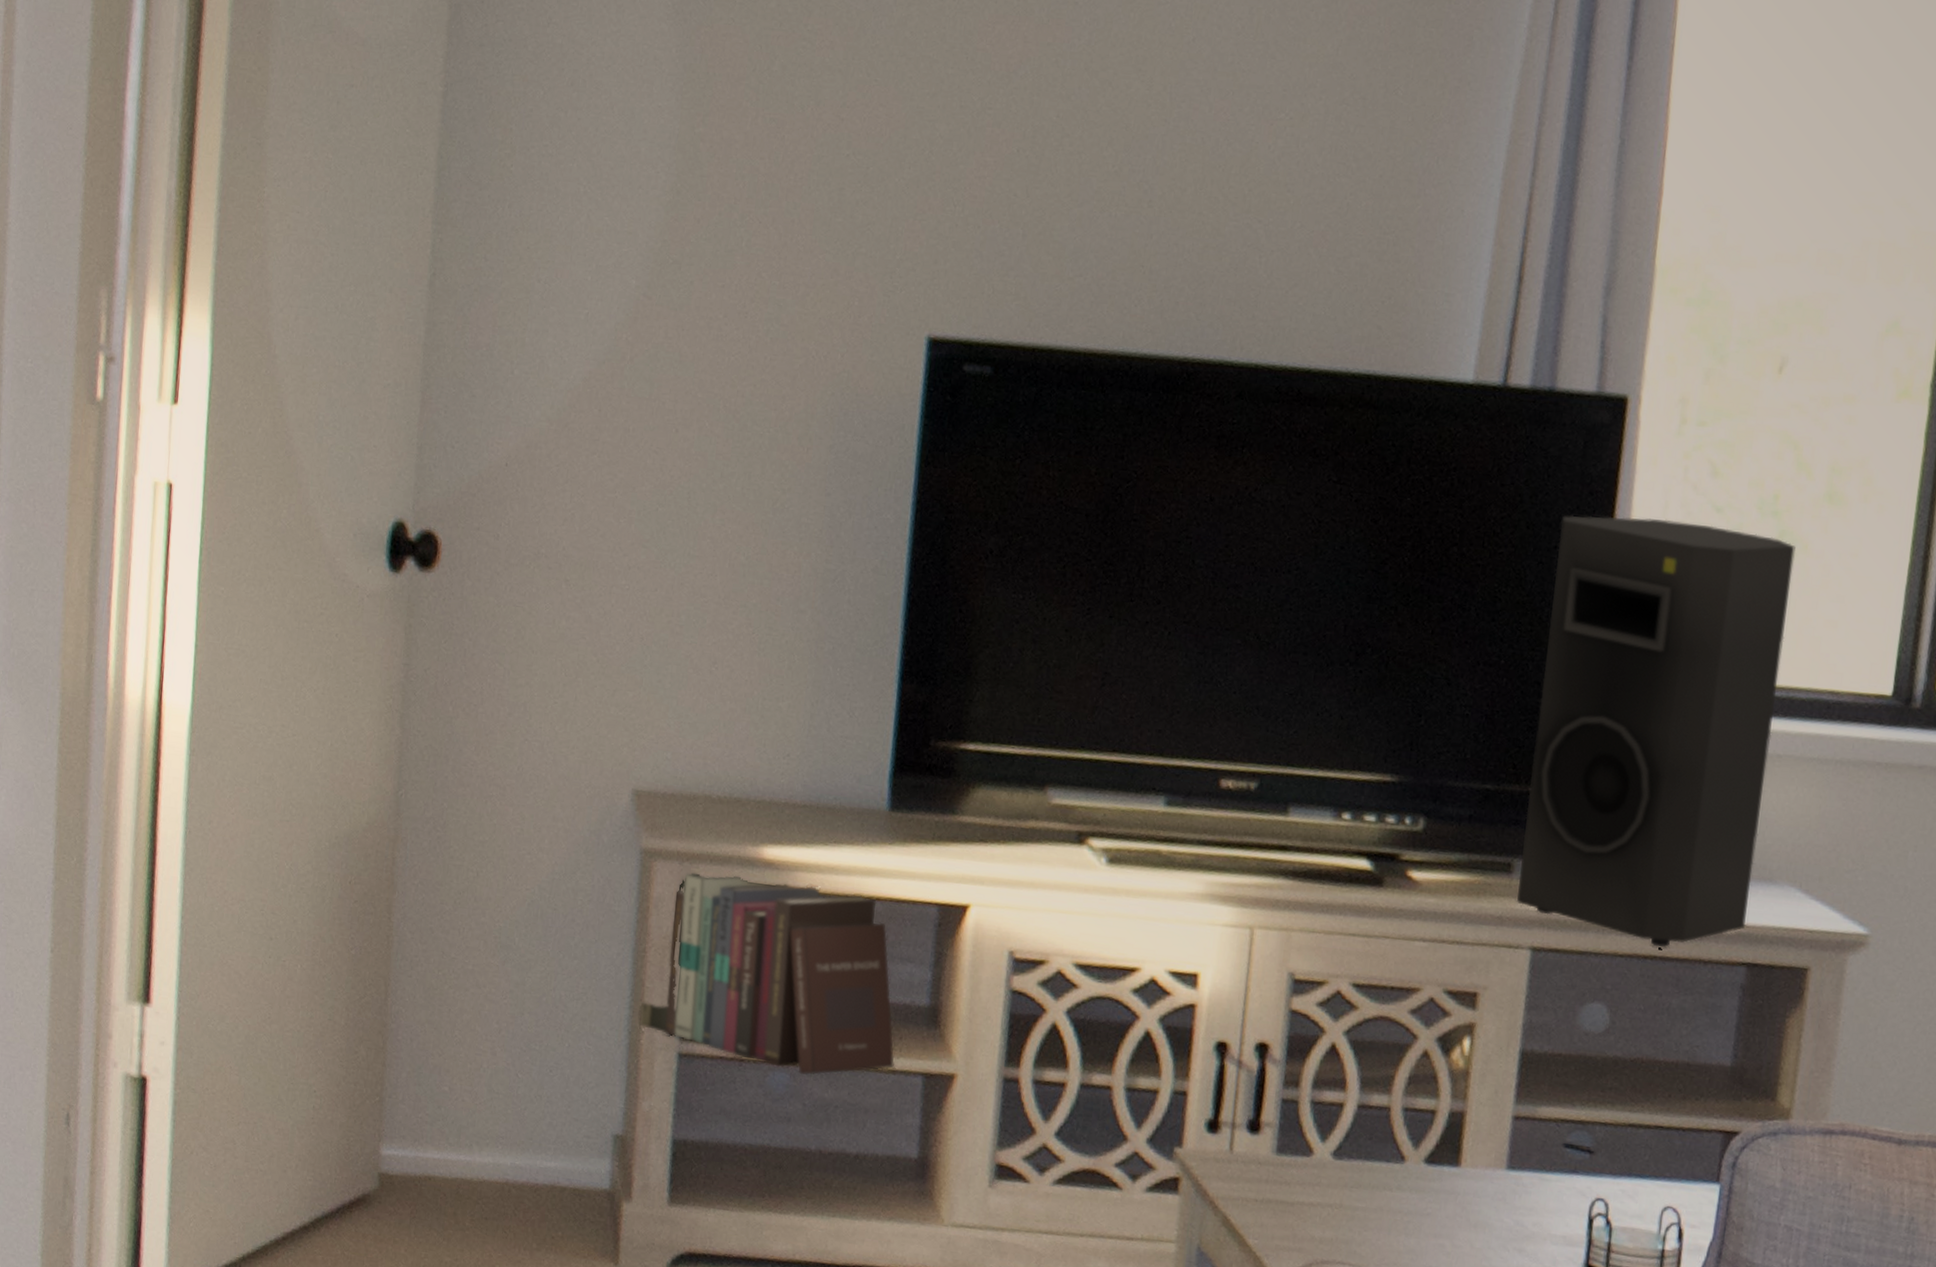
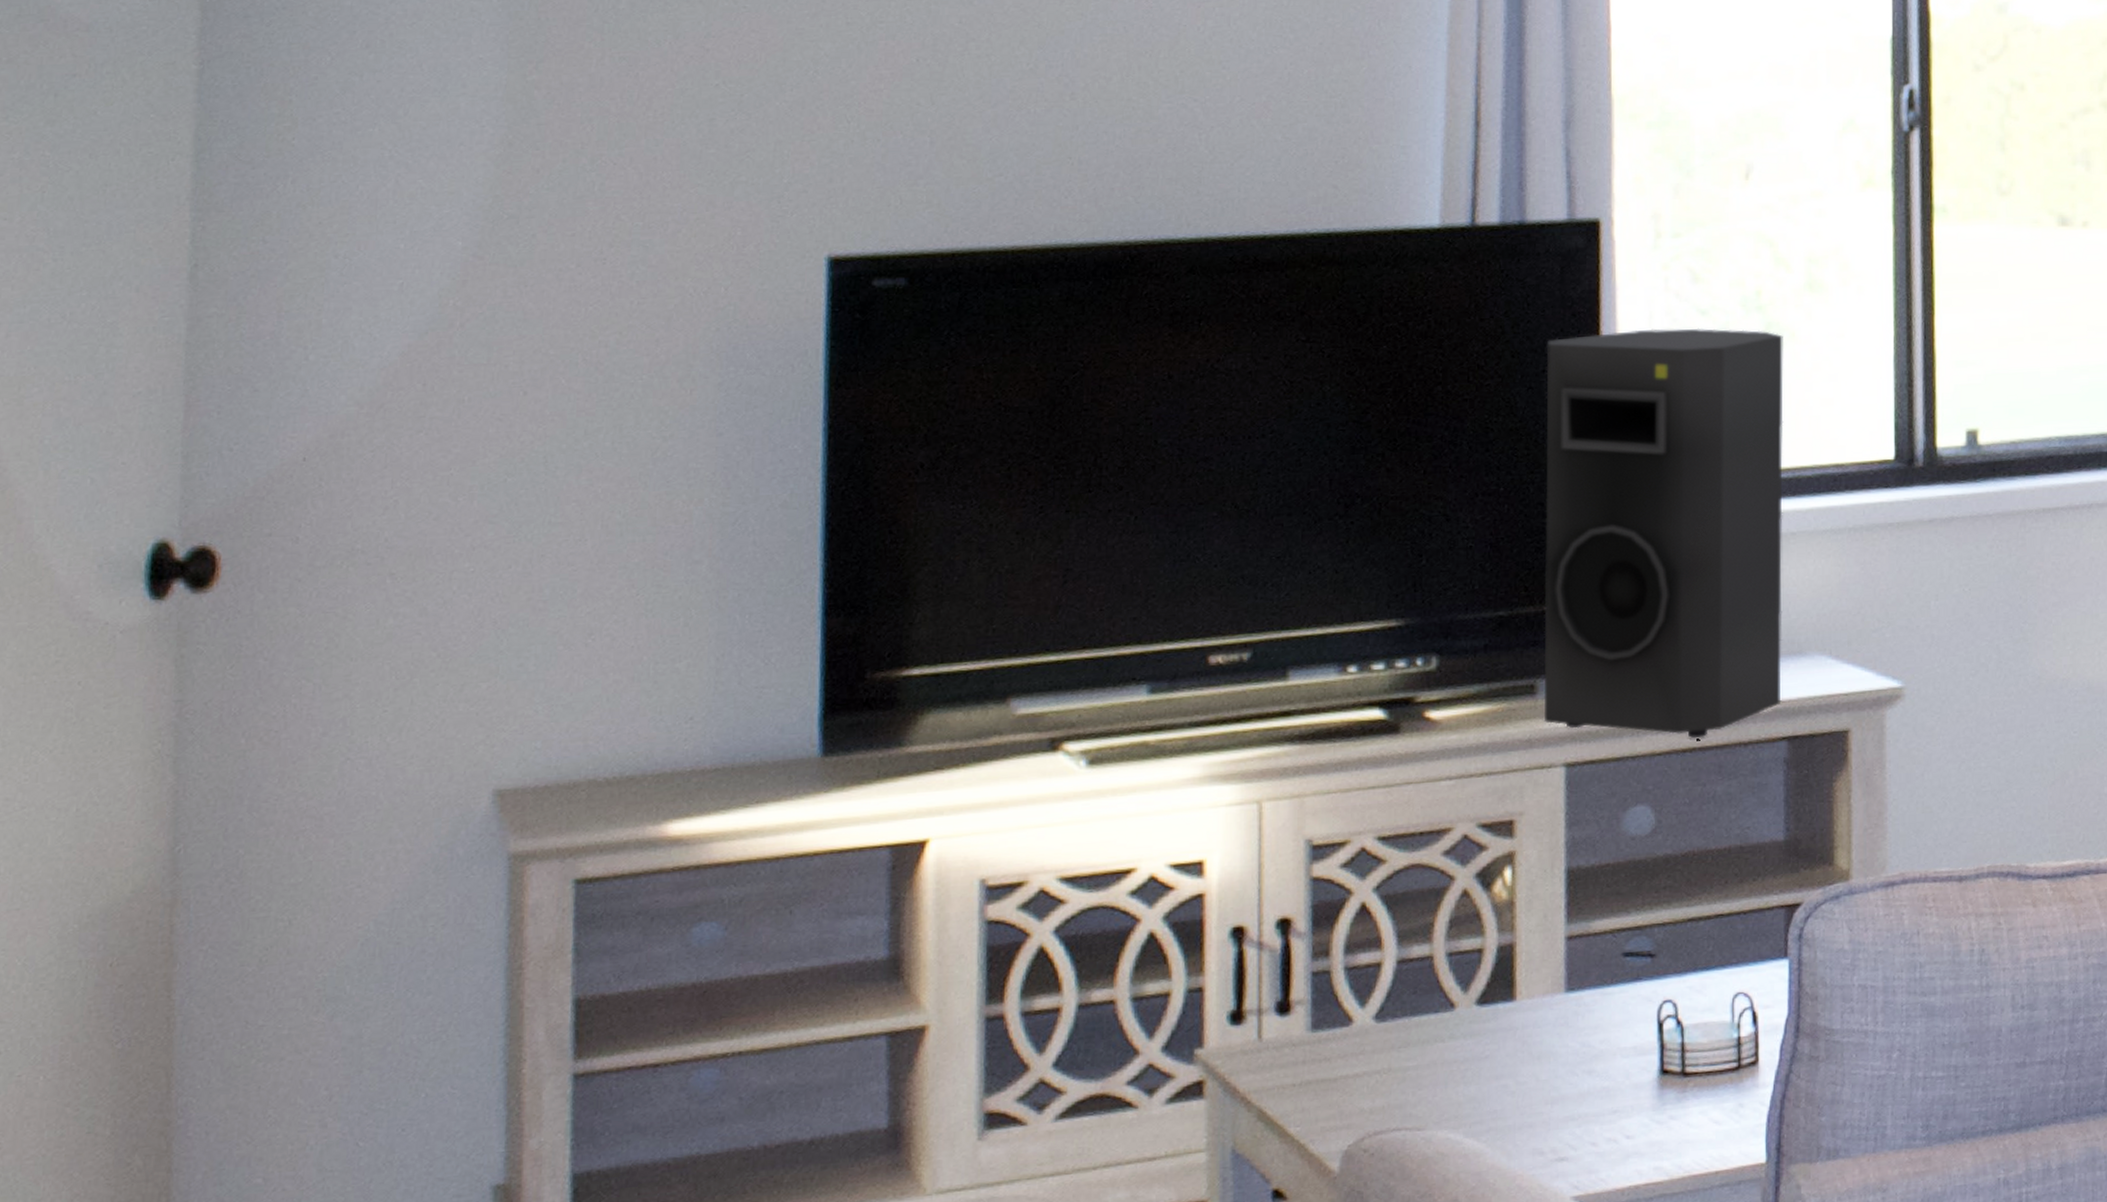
books: present [639,872,895,1076] -> none [519,854,850,1066]

